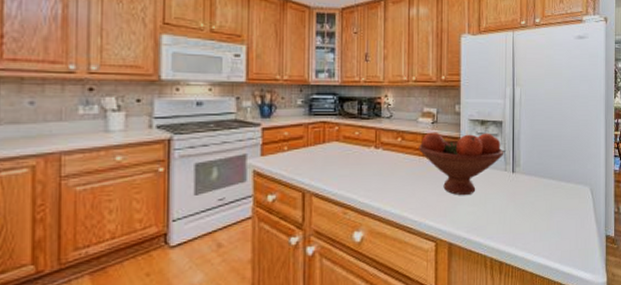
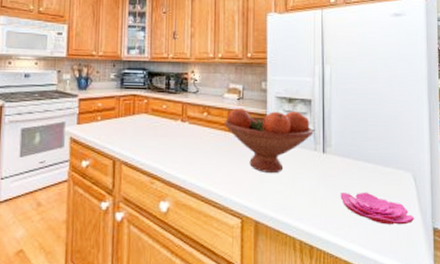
flower: none [527,207,591,236] -> present [340,192,415,225]

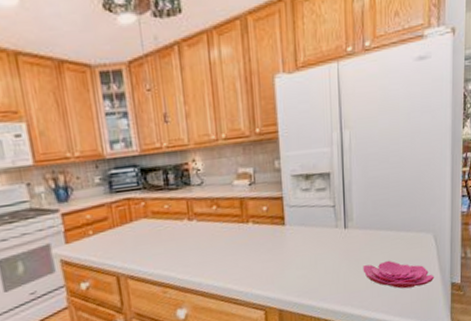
fruit bowl: present [224,108,314,173] -> none [237,187,334,260]

